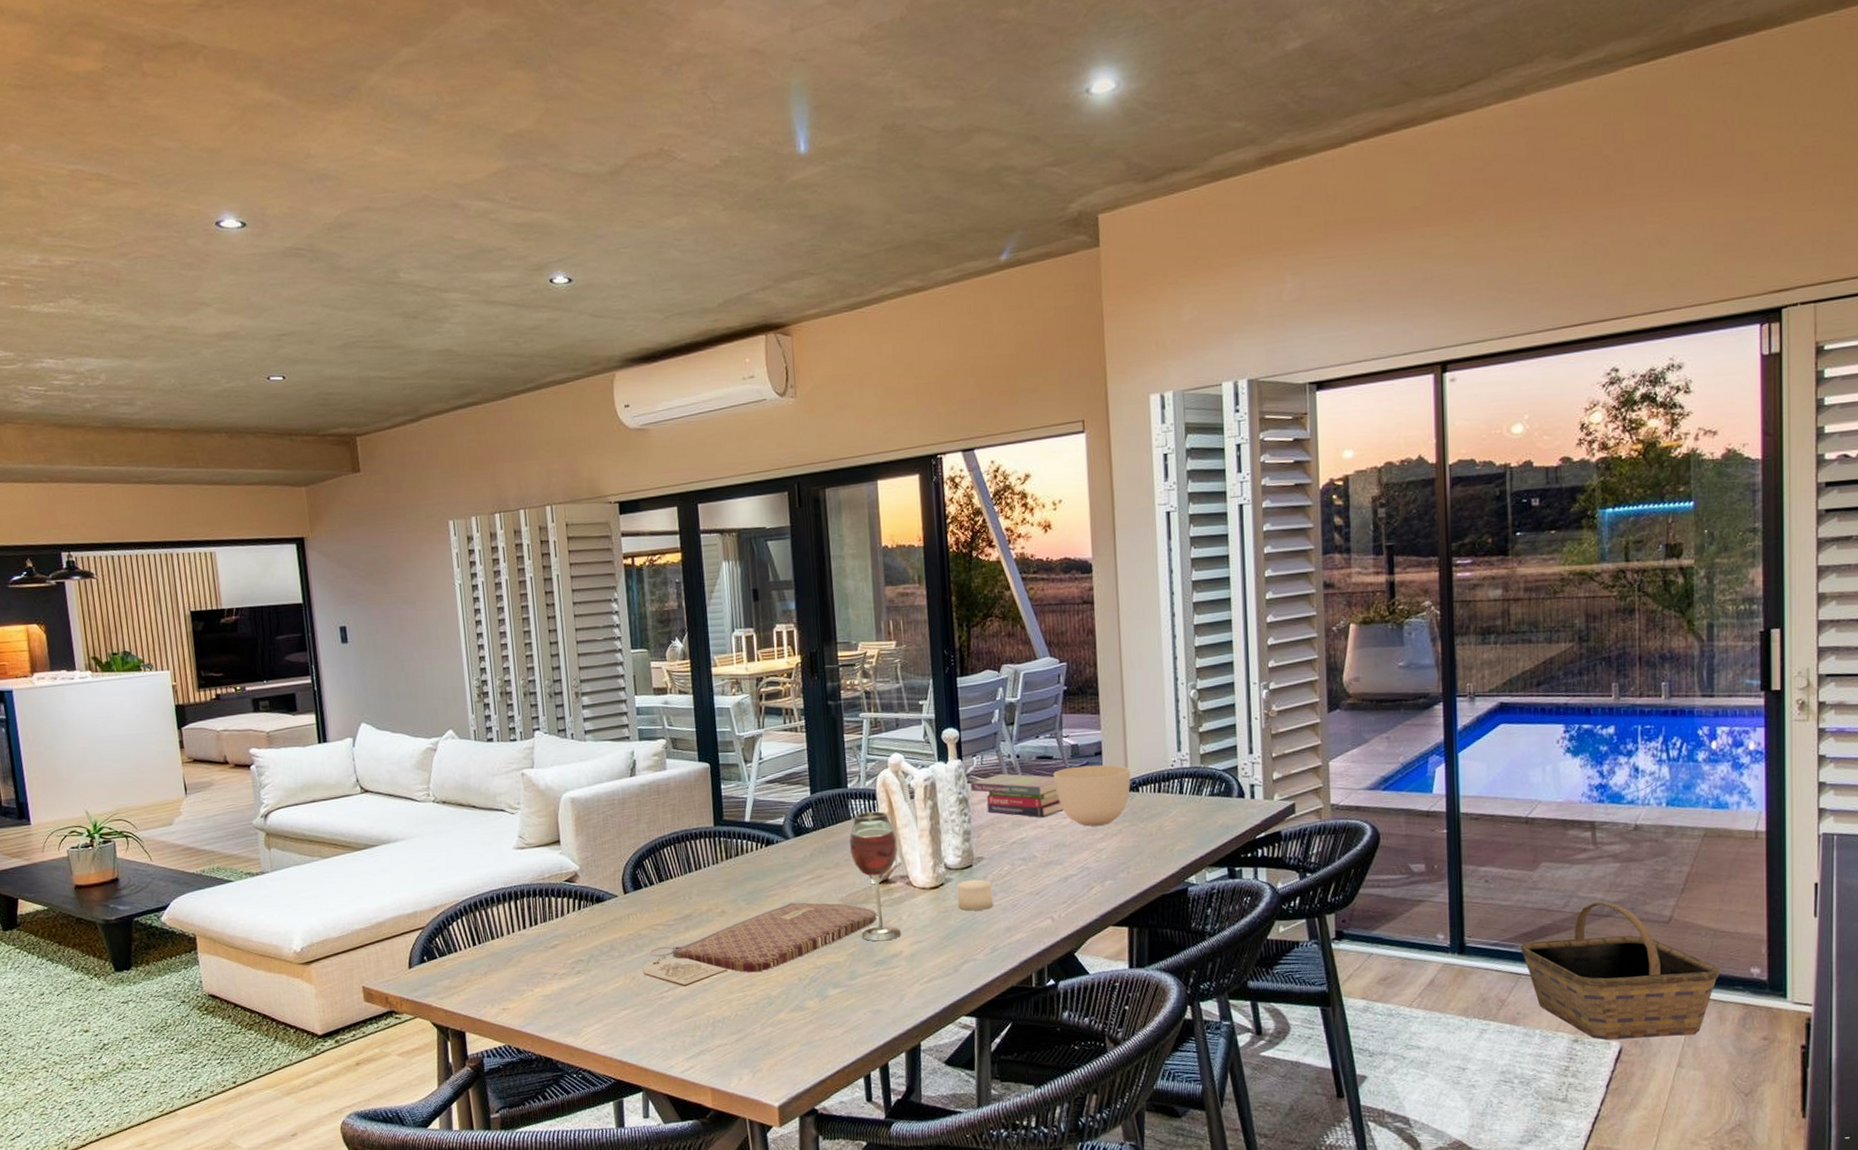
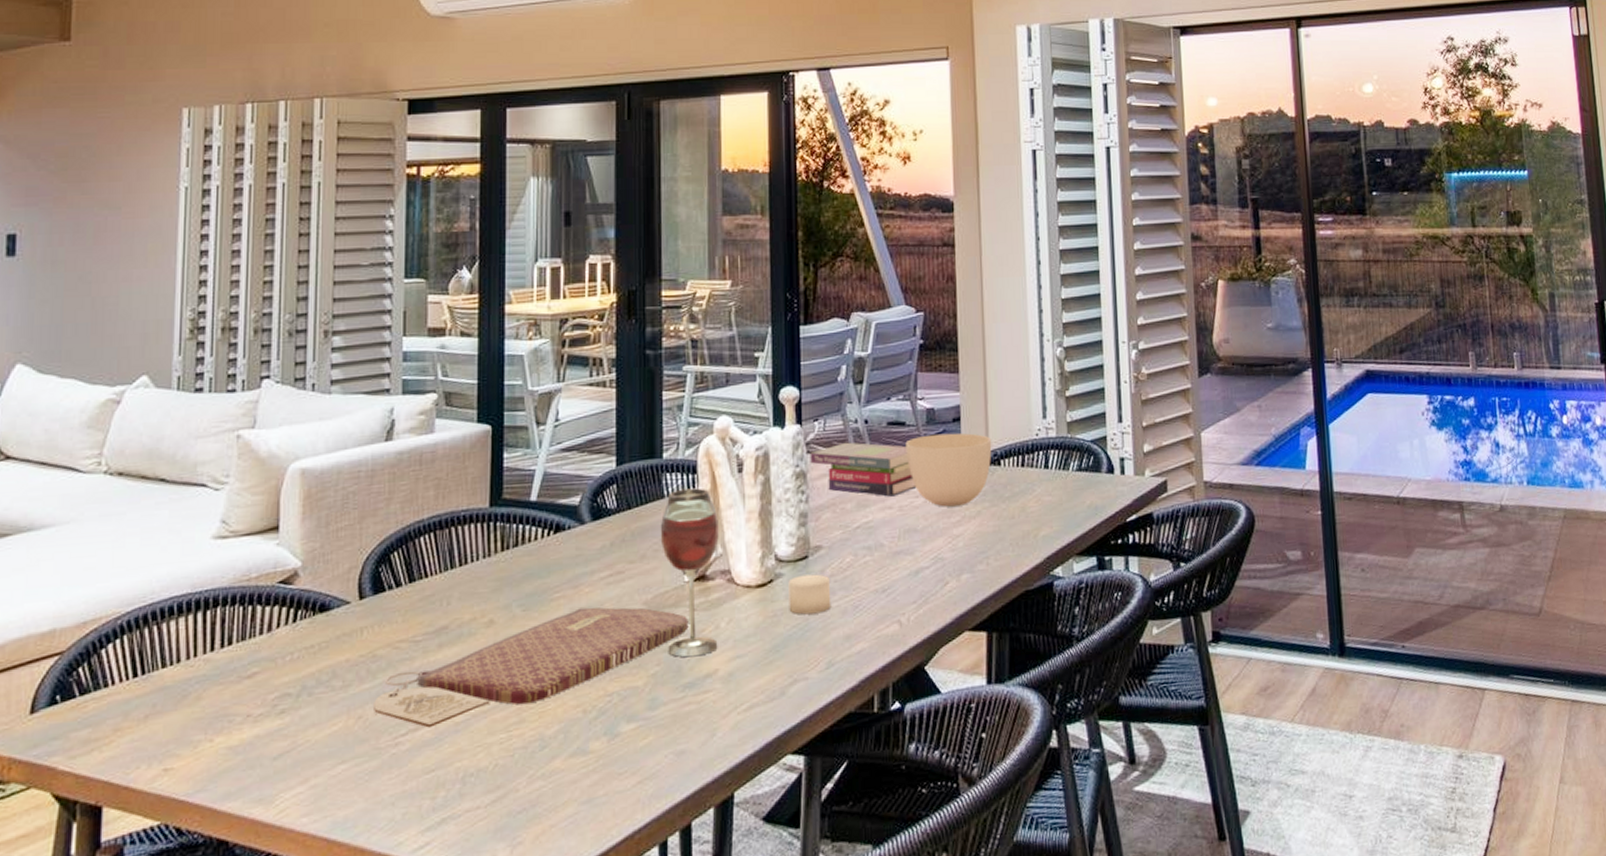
basket: present [1520,902,1721,1040] -> none [1399,592,1591,754]

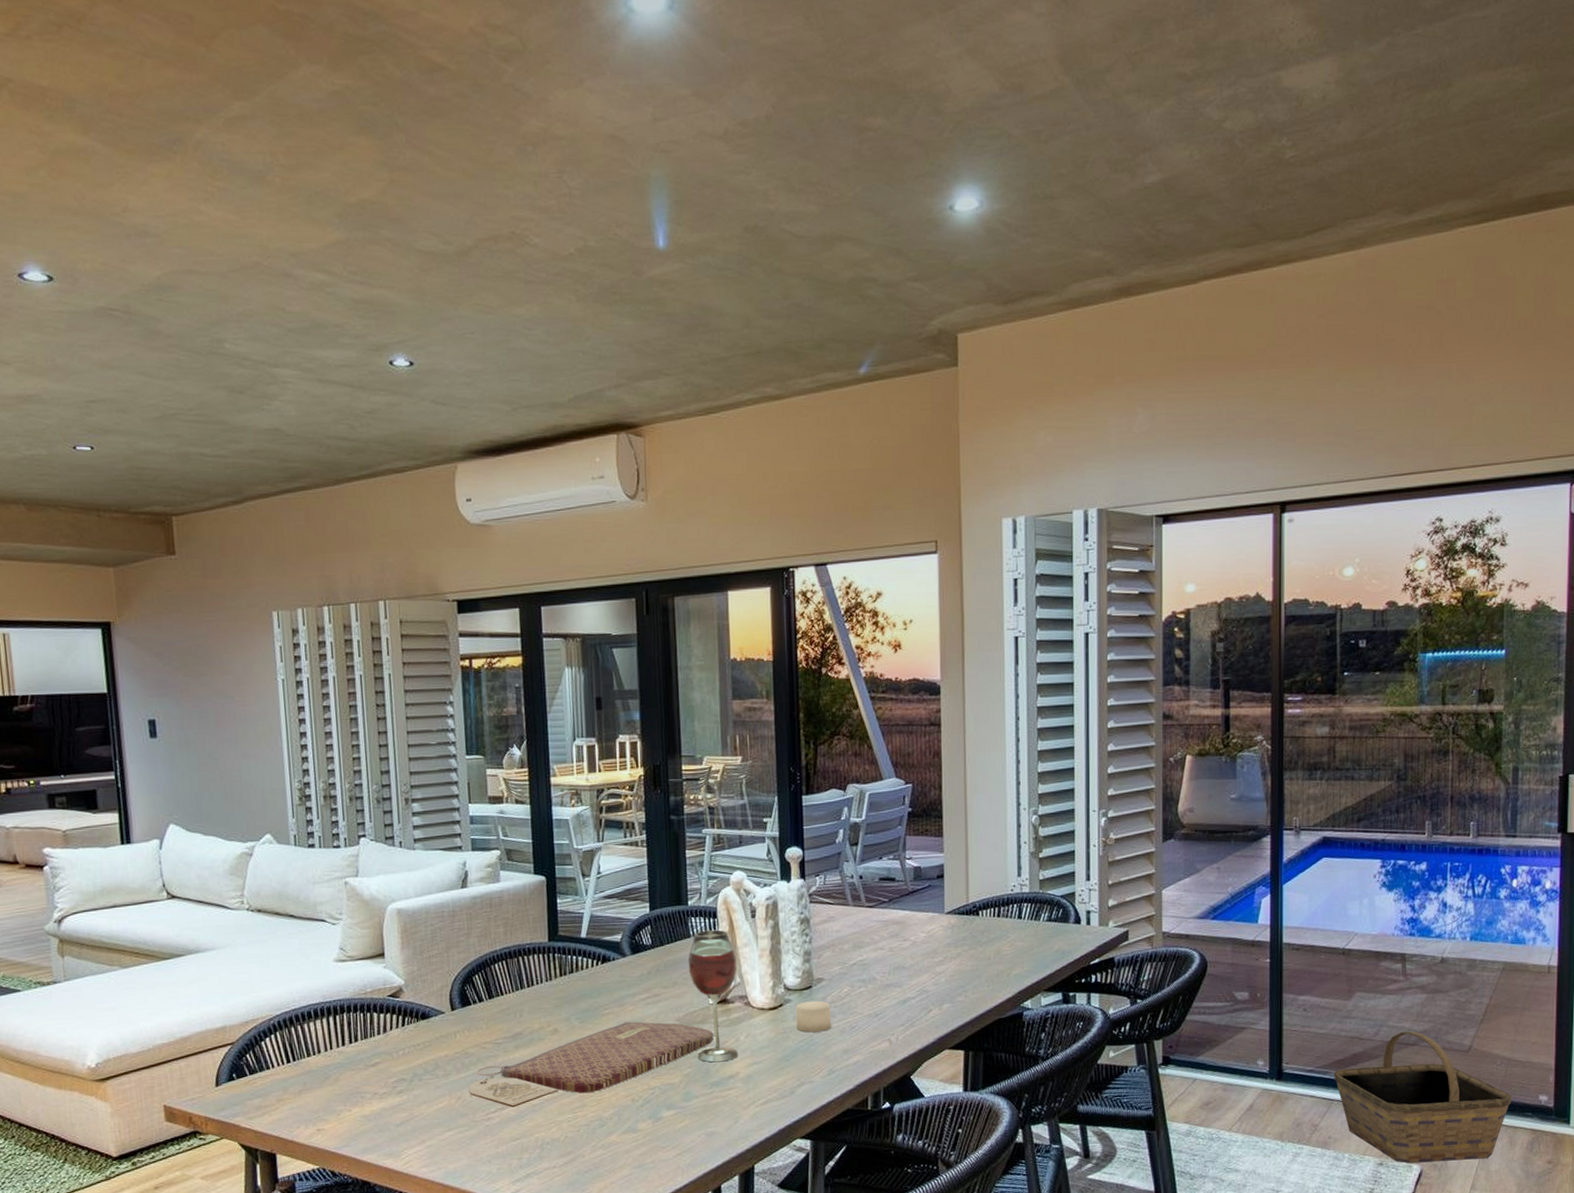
books: present [810,442,917,497] -> none [812,894,905,940]
bowl: present [905,433,992,507] -> none [895,887,972,949]
basket: none [1399,592,1591,754] -> present [1333,1031,1513,1164]

